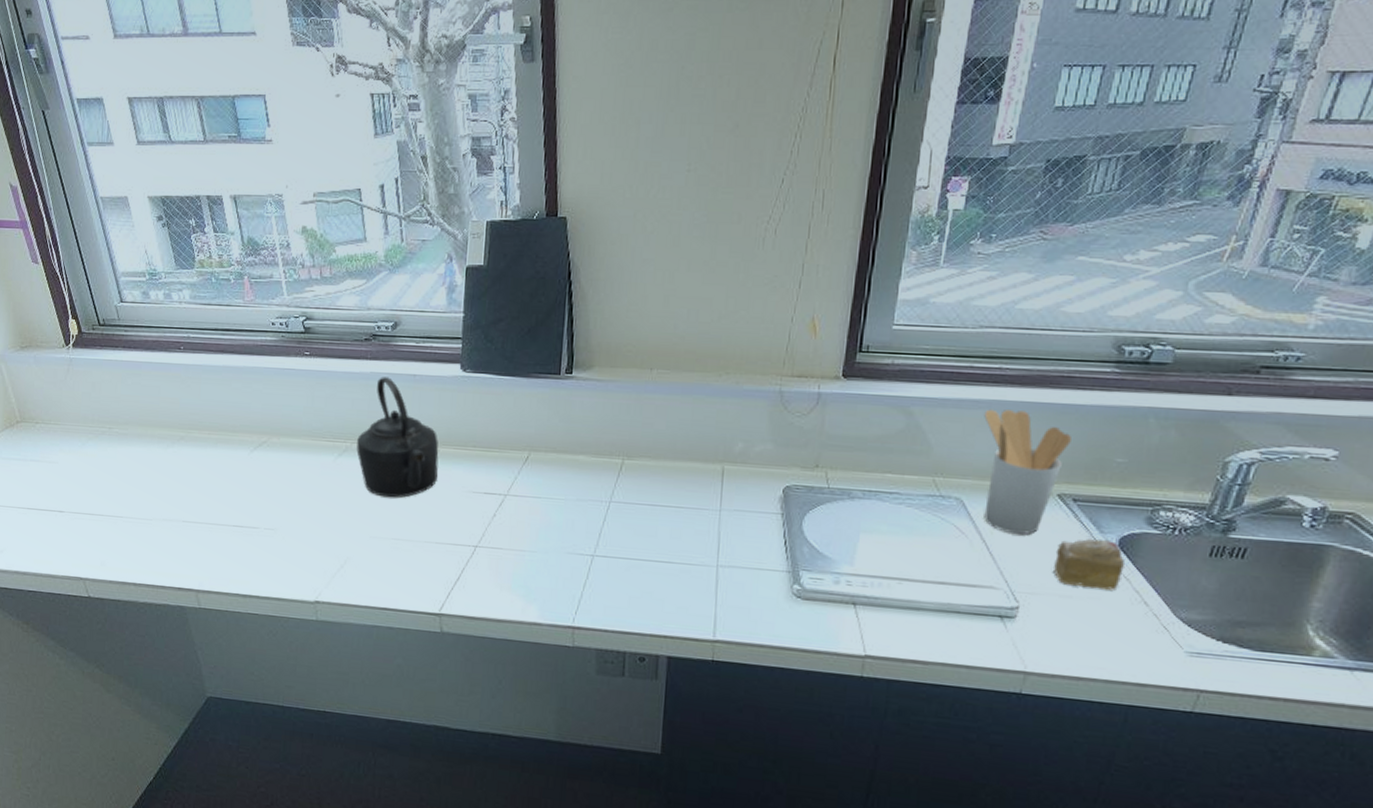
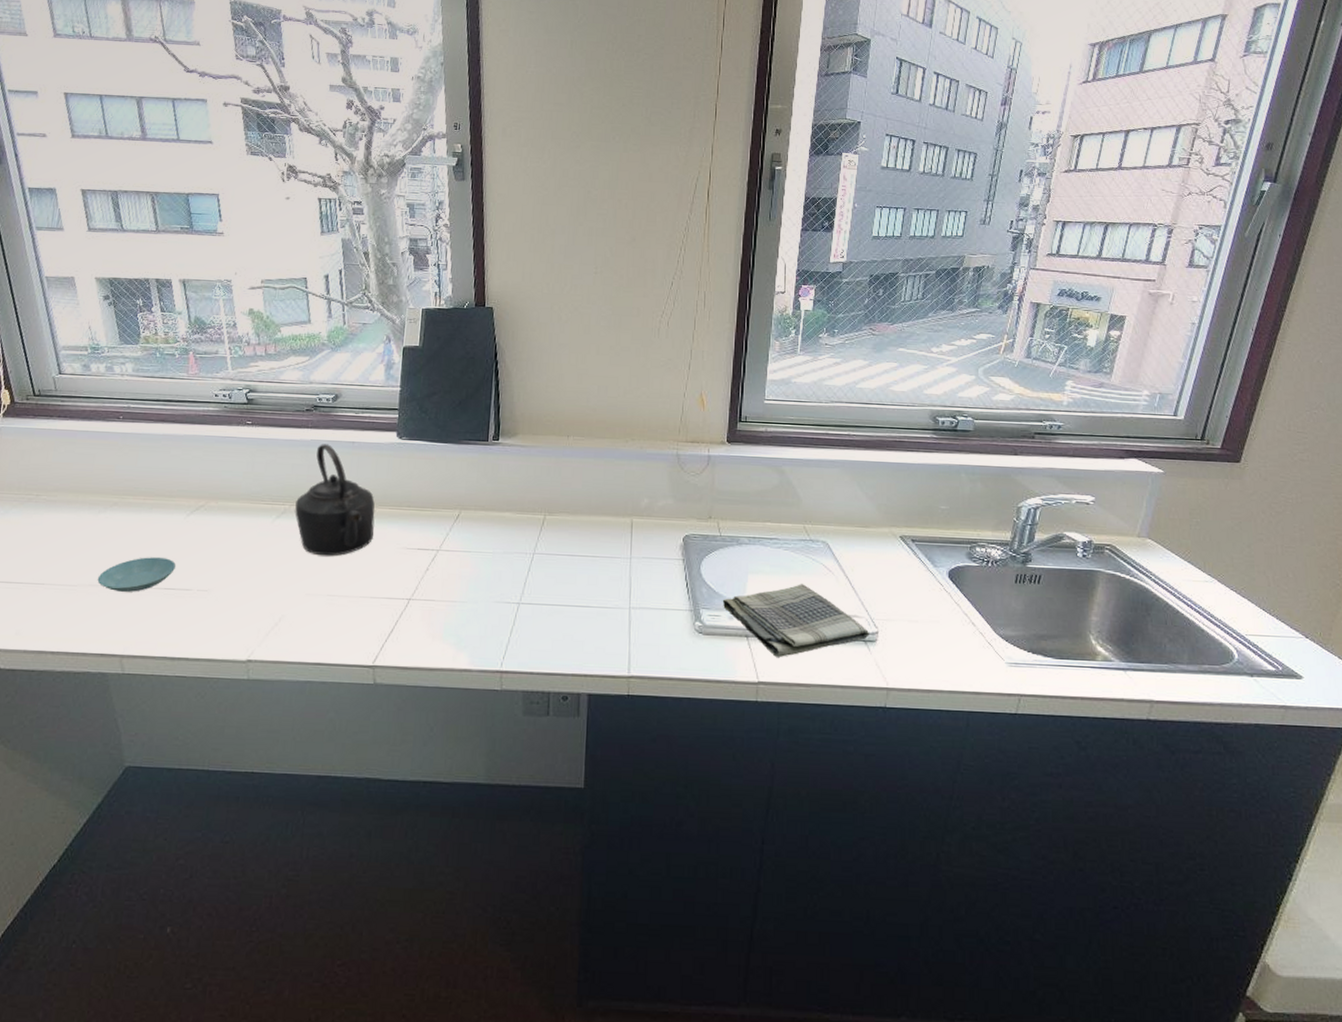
saucer: none [170,493,242,528] -> present [97,557,176,592]
dish towel: none [826,547,1009,630] -> present [722,584,870,657]
utensil holder: present [984,409,1071,534] -> none [839,467,906,570]
cake slice: present [1054,539,1125,591] -> none [902,572,954,614]

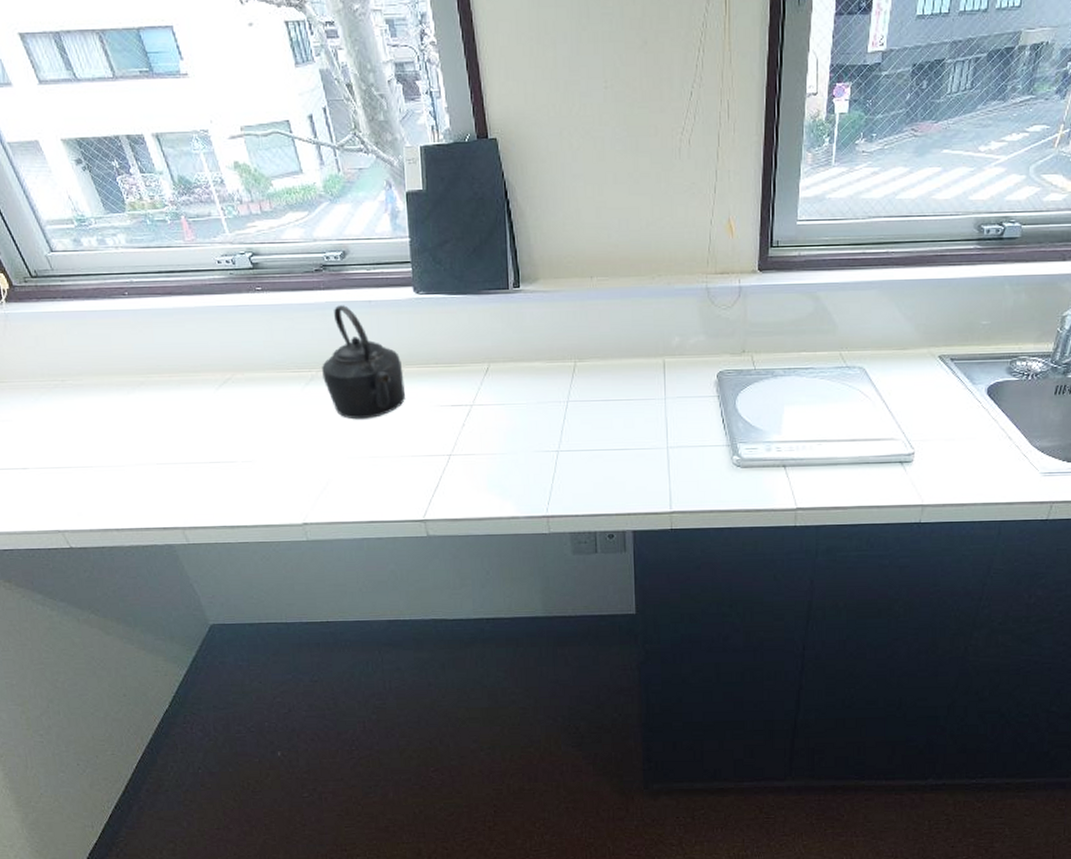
saucer: present [97,557,176,592] -> none [142,433,216,468]
dish towel: present [722,584,870,657] -> none [759,411,907,484]

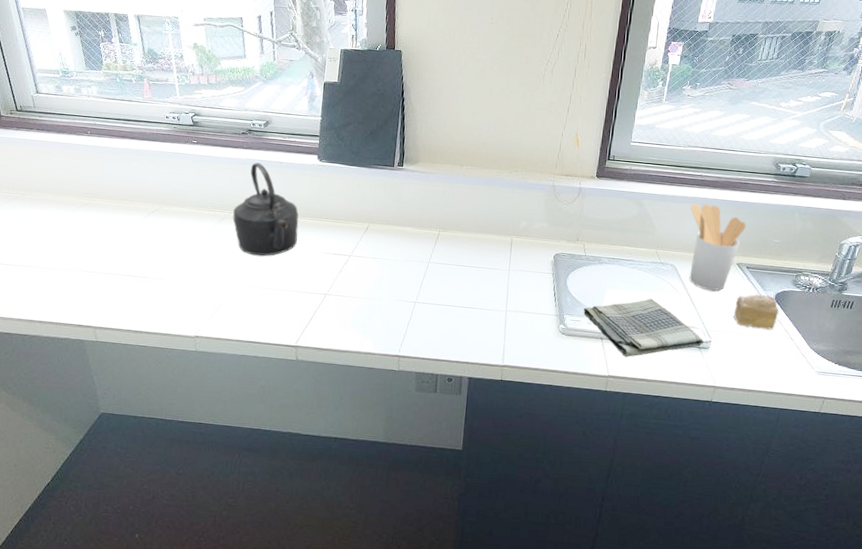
dish towel: none [759,411,907,484] -> present [583,298,705,357]
utensil holder: none [877,288,946,392] -> present [689,203,746,291]
cake slice: none [939,389,992,431] -> present [734,294,779,330]

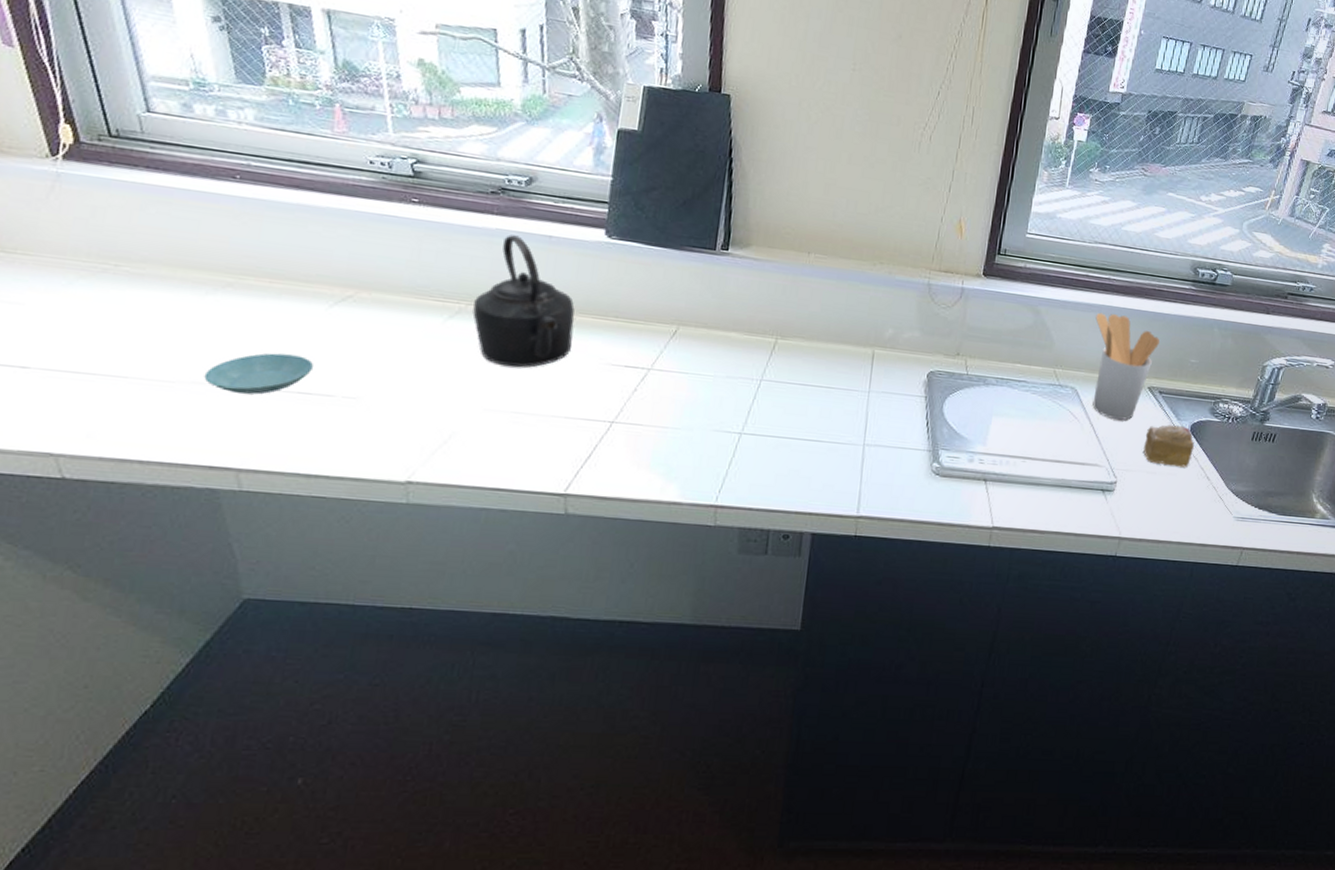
saucer: none [74,249,136,277] -> present [204,353,313,395]
dish towel: present [583,298,705,357] -> none [963,429,1109,503]

